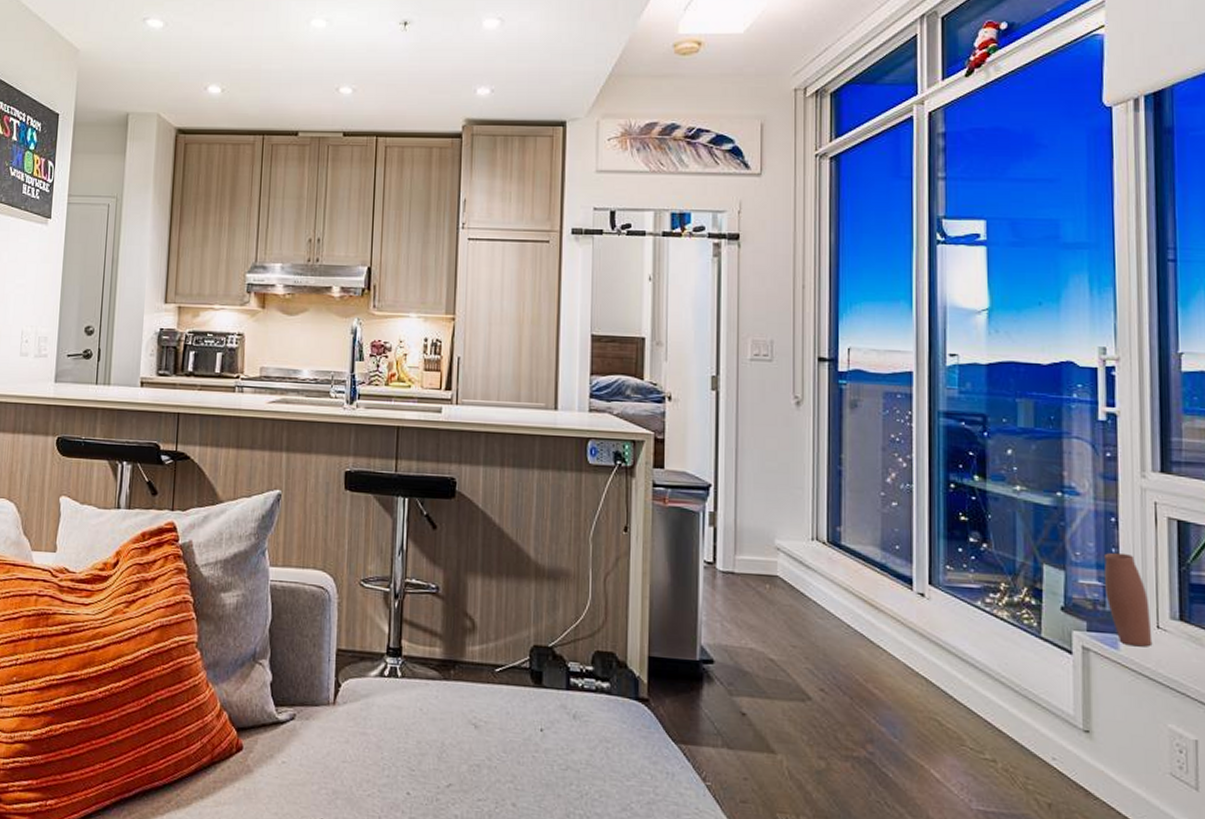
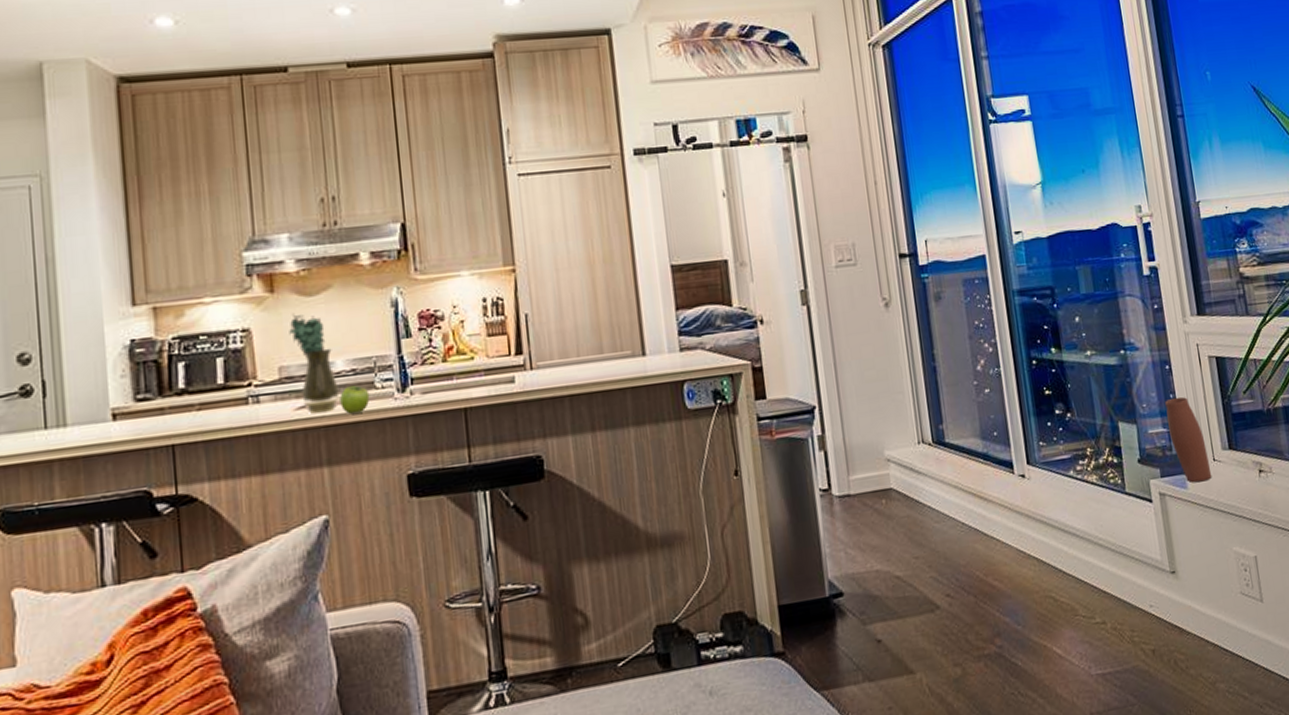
vase: none [272,326,303,409] -> present [289,312,340,414]
fruit: none [302,392,325,415] -> present [340,385,370,414]

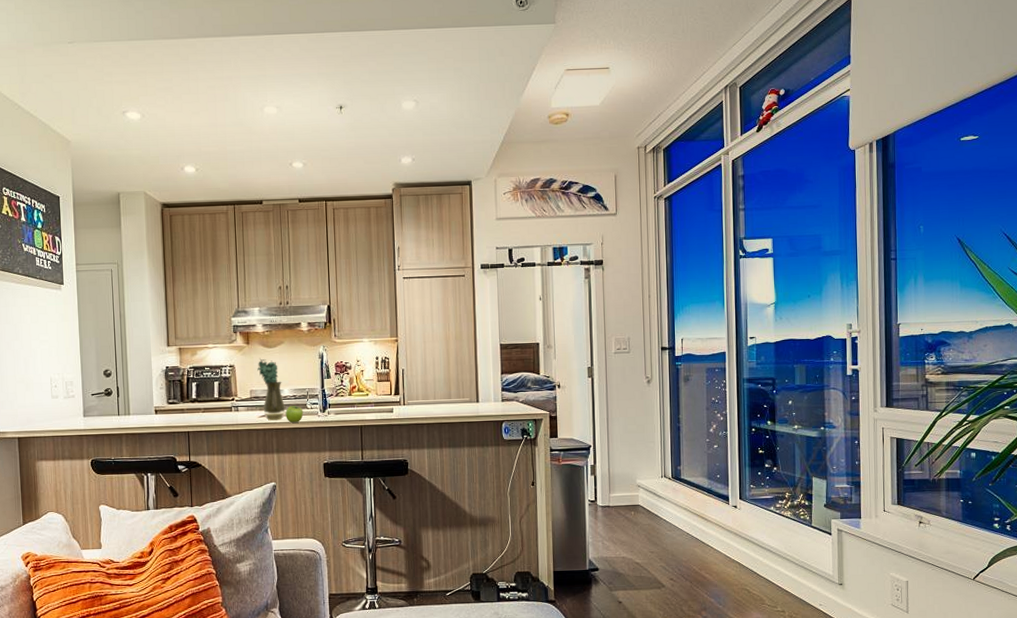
vase: present [1165,396,1212,483] -> none [851,464,881,525]

